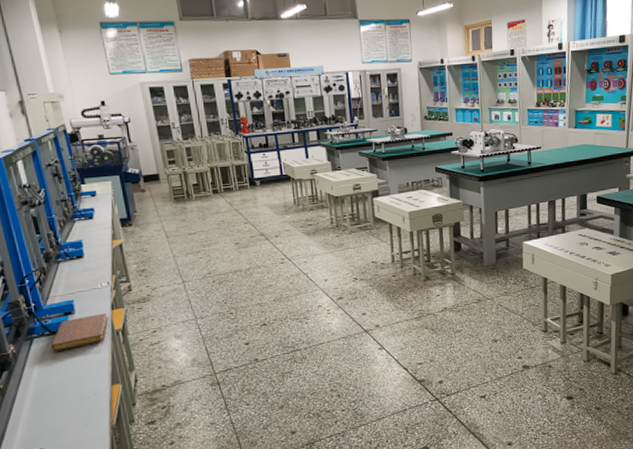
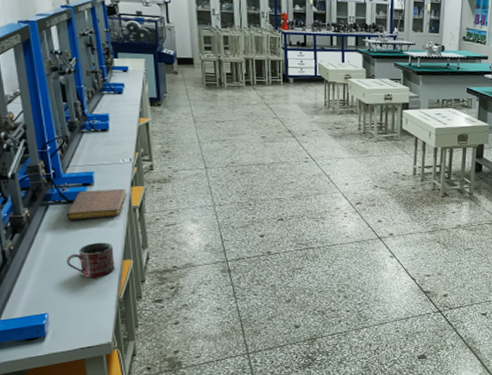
mug: none [56,369,105,408] -> present [66,242,115,278]

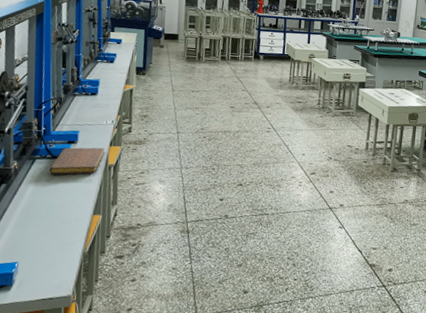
mug: present [66,242,115,278] -> none [42,196,86,231]

